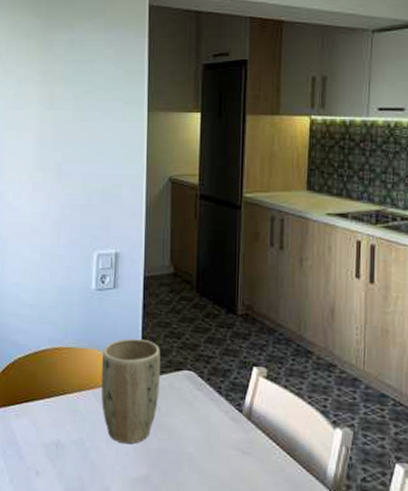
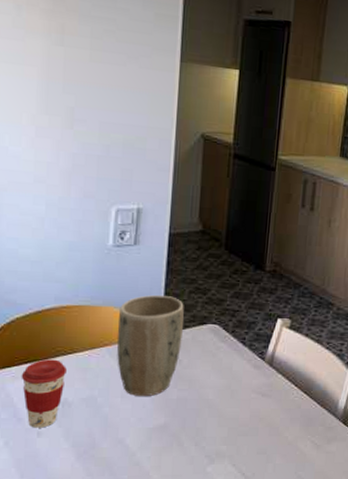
coffee cup: none [22,399,59,468] -> present [21,359,67,428]

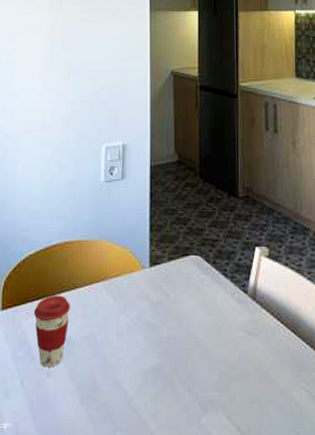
plant pot: present [116,294,184,397] -> none [111,227,168,335]

